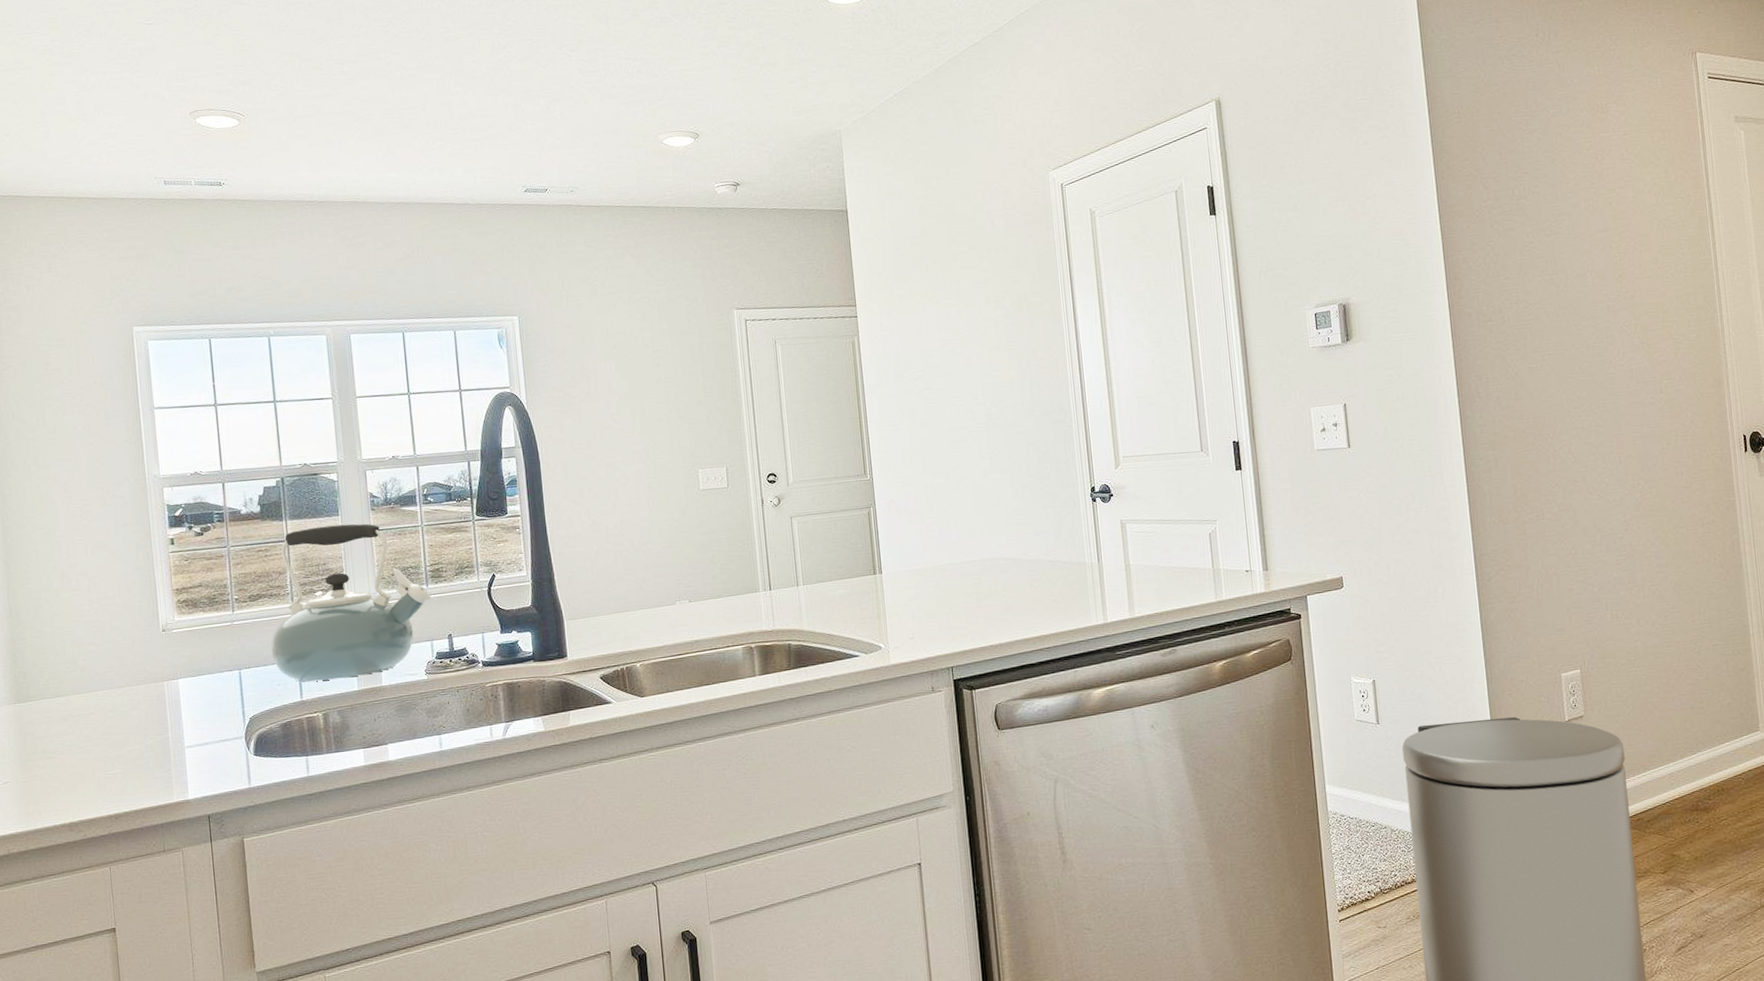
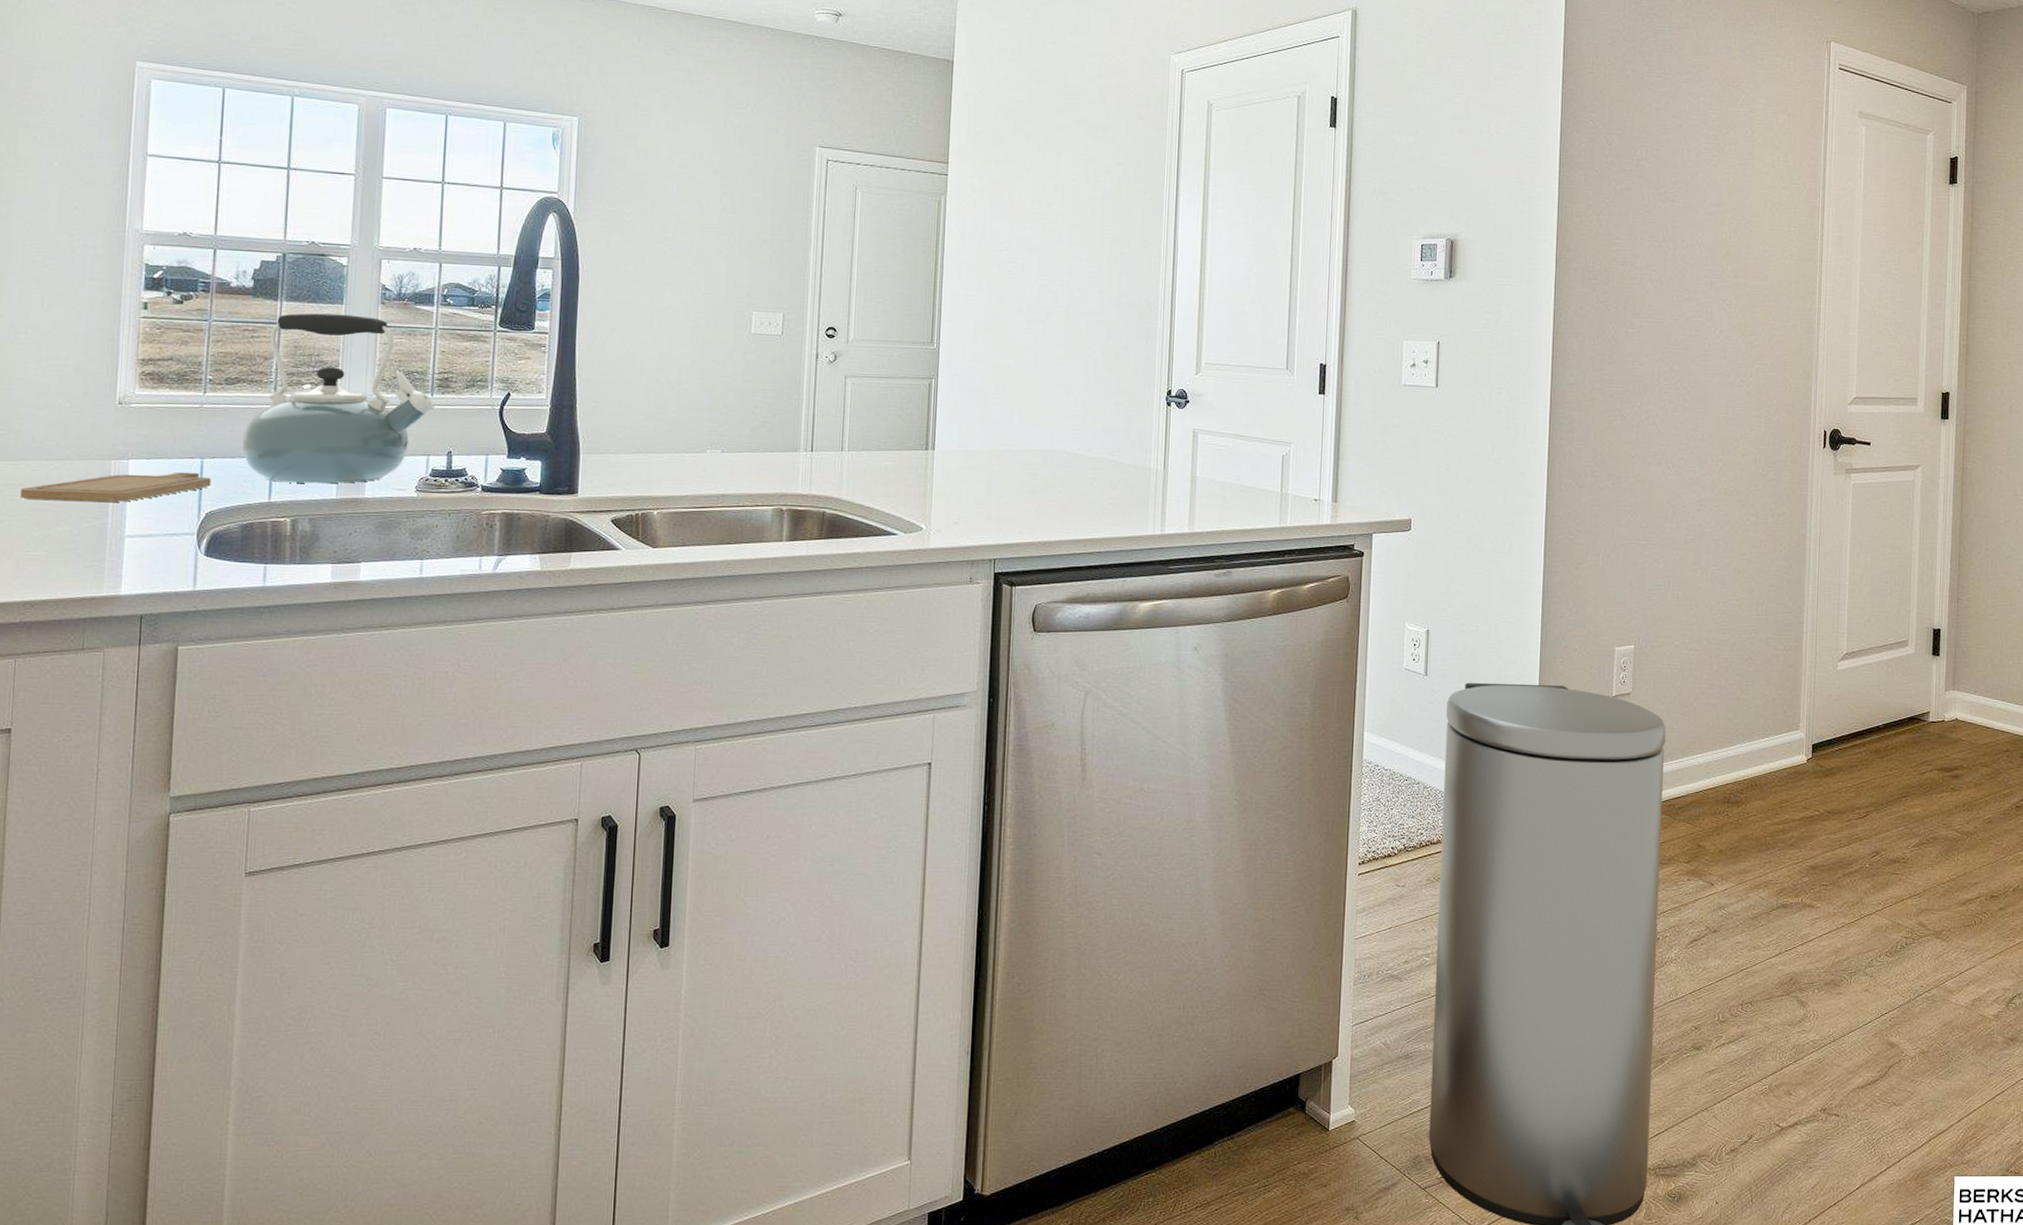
chopping board: none [93,682,250,726] -> present [21,472,211,502]

